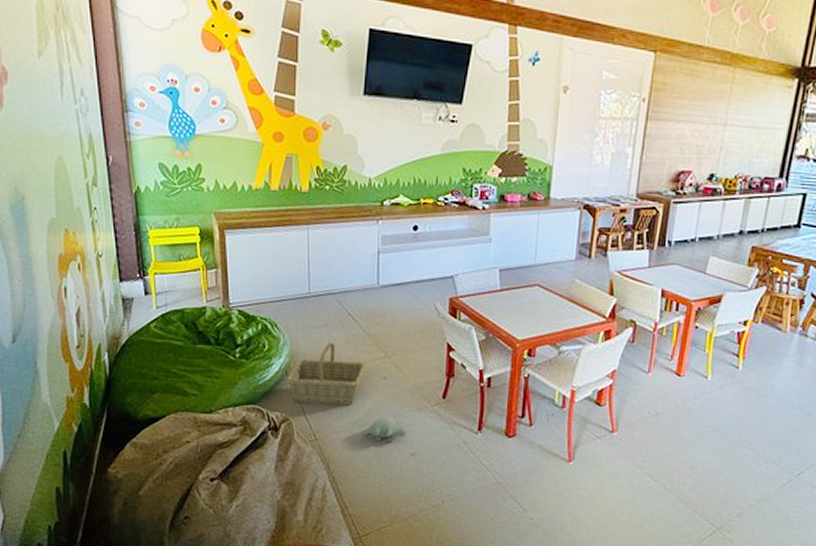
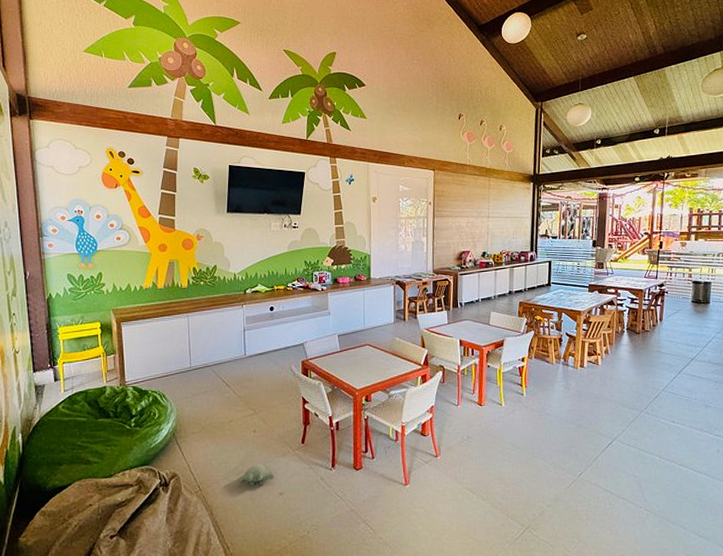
basket: present [287,342,365,406] -> none [174,406,238,461]

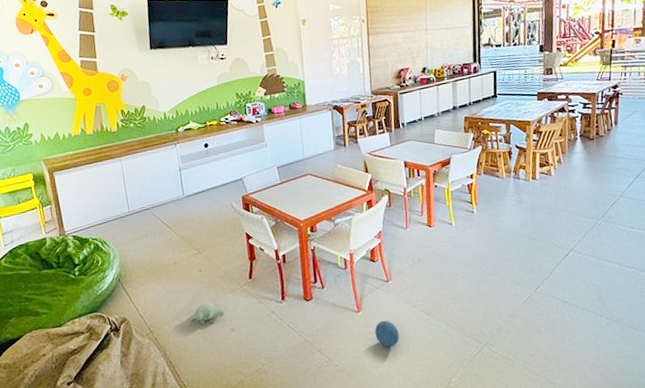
ball: none [420,495,444,523] -> present [375,320,400,347]

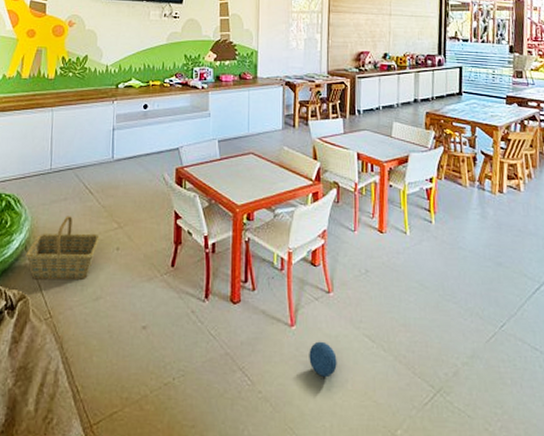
basket: none [120,249,183,305] -> present [26,216,100,280]
plush toy: present [187,302,225,324] -> none [93,289,138,316]

